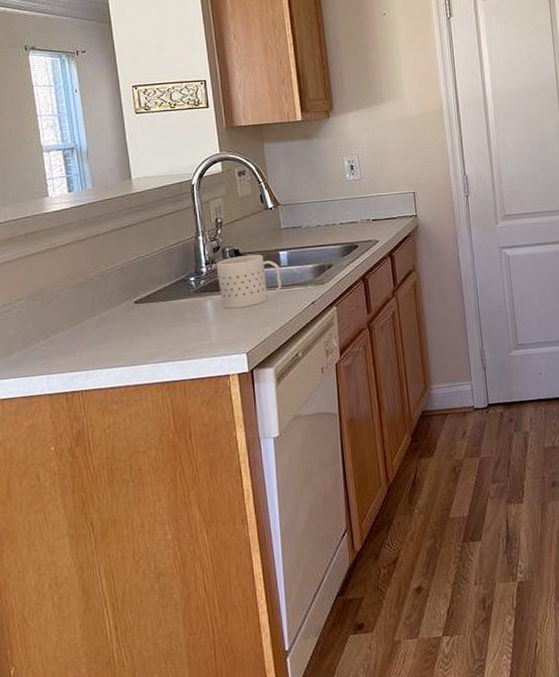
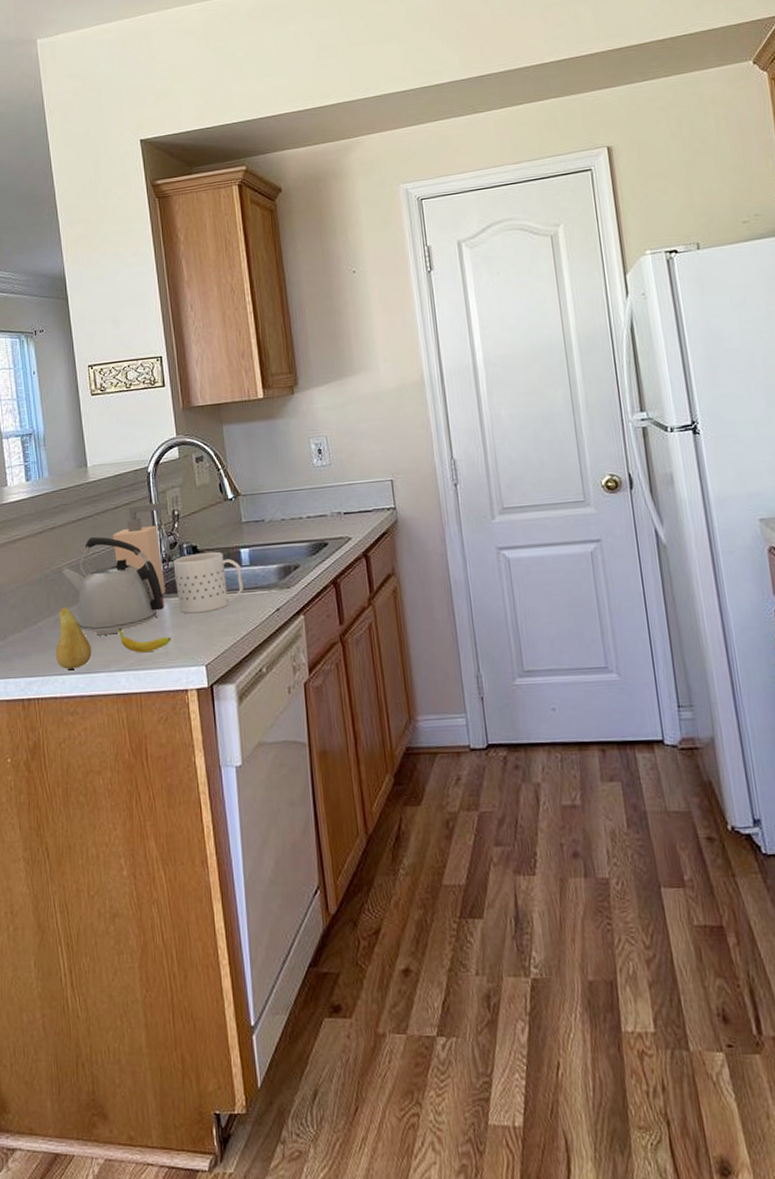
fruit: none [100,306,136,363] -> present [56,606,92,670]
kettle: none [103,242,208,332] -> present [59,537,165,636]
soap dispenser: none [156,210,211,298] -> present [112,501,168,600]
fruit: none [163,324,214,346] -> present [119,628,172,653]

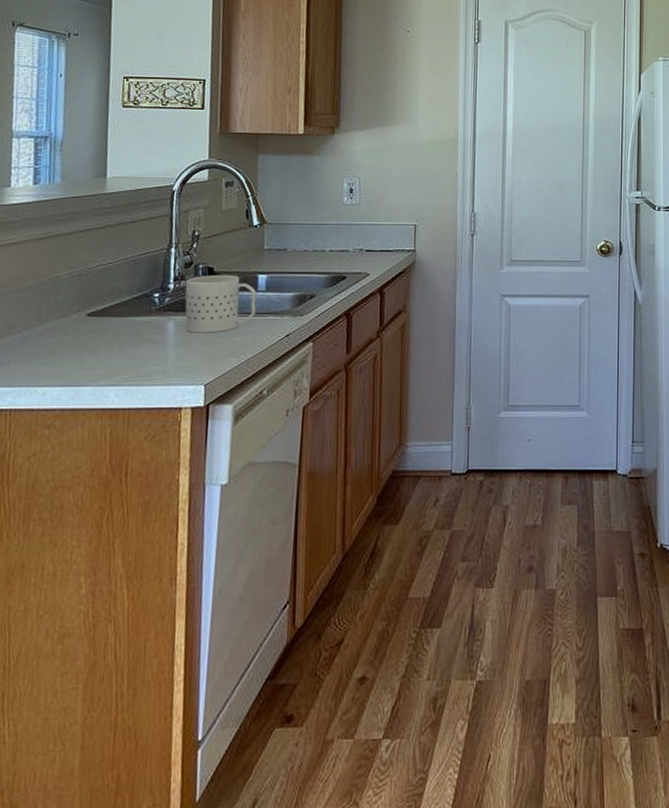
fruit: present [56,606,92,670] -> none [39,315,82,381]
kettle: present [59,537,165,636] -> none [57,249,171,349]
soap dispenser: present [112,501,168,600] -> none [122,221,189,317]
fruit: present [119,628,172,653] -> none [115,343,172,369]

